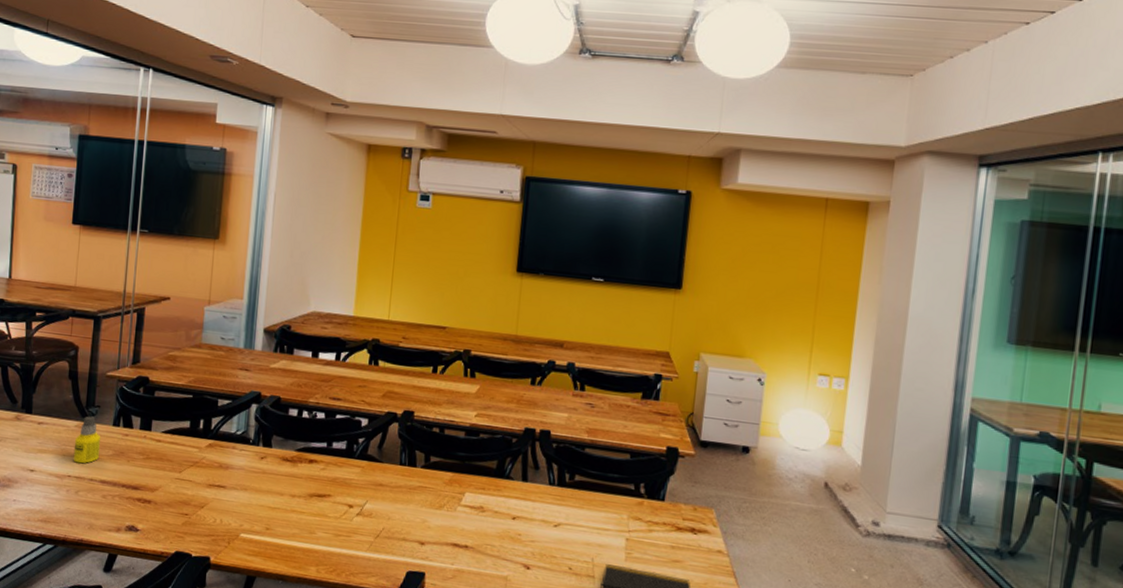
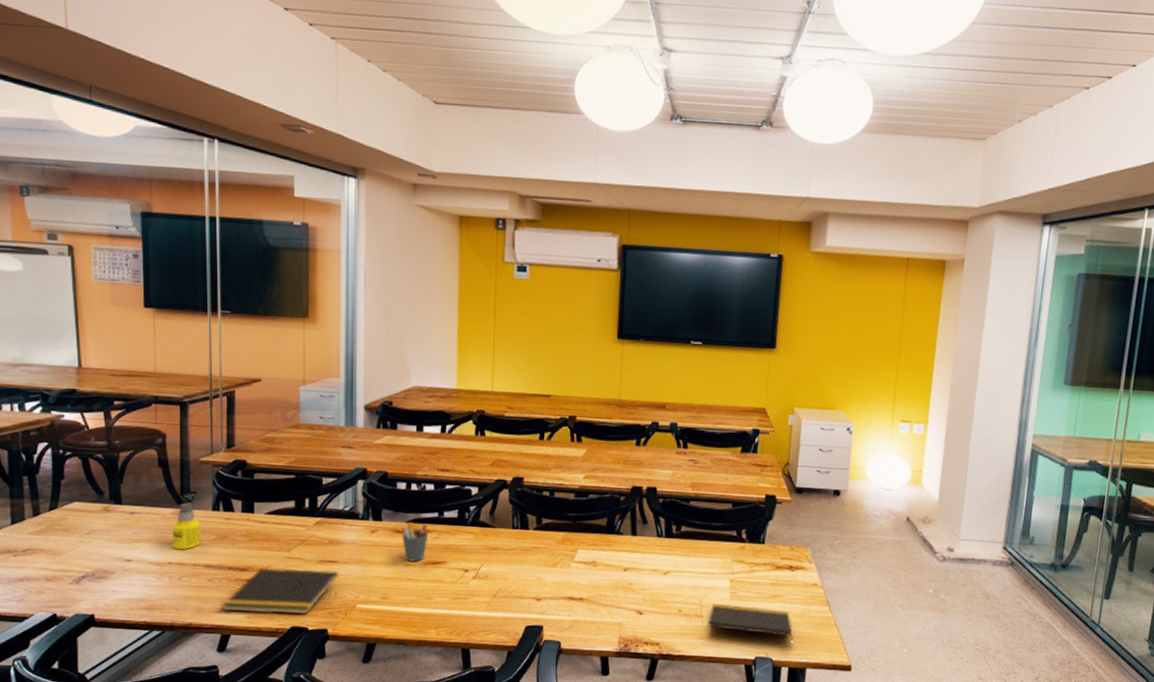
notepad: none [112,487,226,539] -> present [222,568,339,614]
pen holder: none [289,451,316,493] -> present [402,522,429,562]

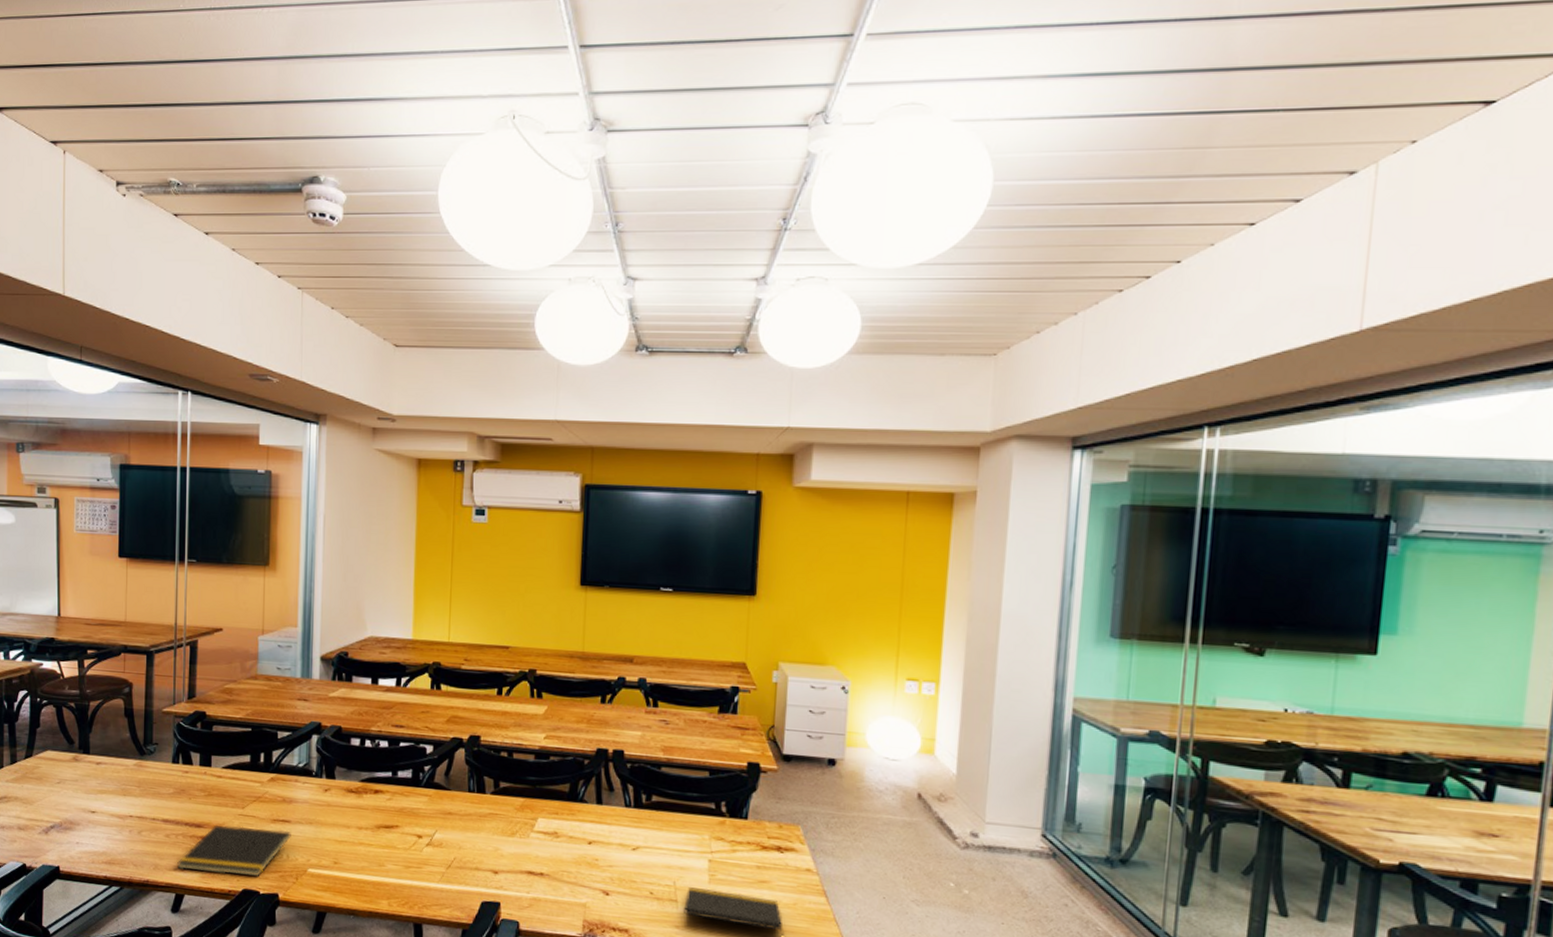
bottle: present [172,502,201,550] -> none [134,754,161,803]
pen holder: present [402,522,429,562] -> none [354,781,382,825]

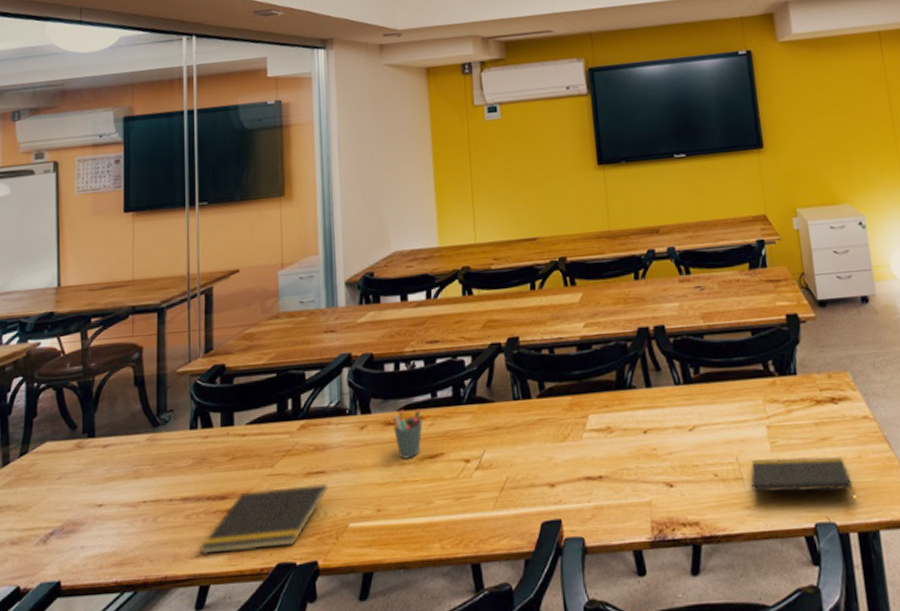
pen holder: none [354,781,382,825] -> present [393,409,423,459]

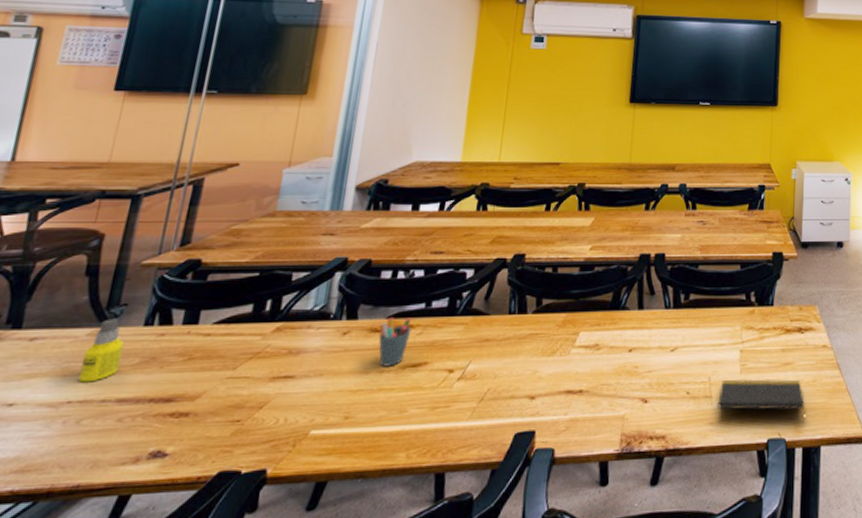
bottle: none [147,424,178,484] -> present [78,318,125,383]
notepad: present [200,483,328,556] -> none [127,388,294,462]

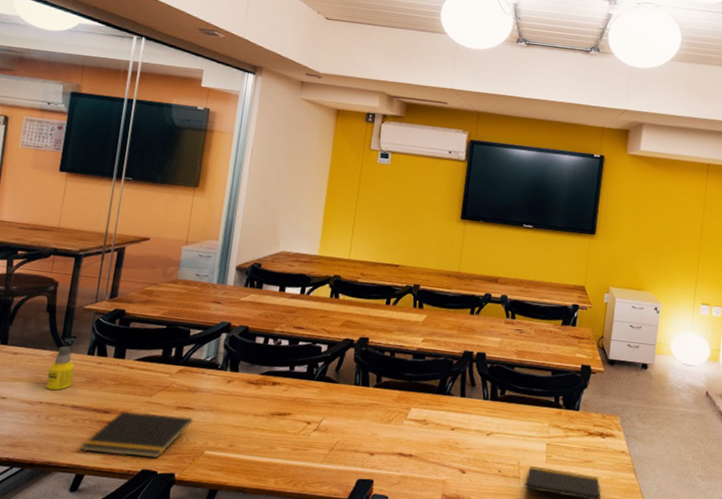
notepad: none [127,388,294,462] -> present [80,411,193,458]
pen holder: present [378,317,412,367] -> none [254,374,279,412]

